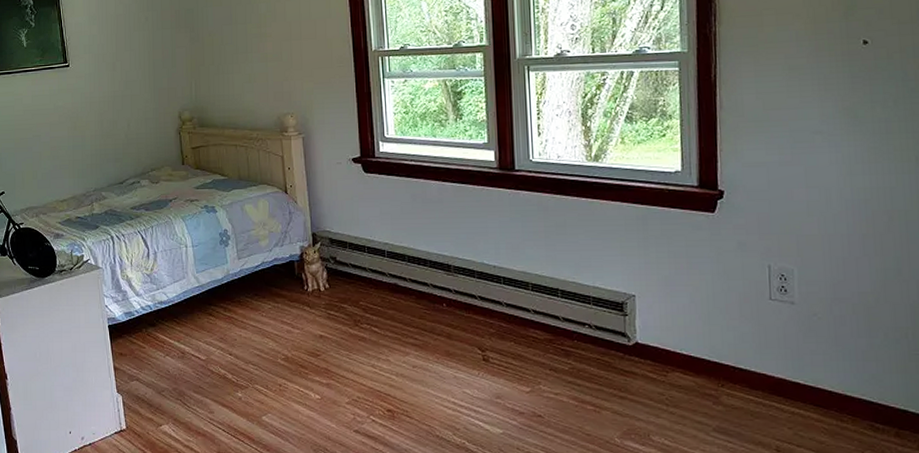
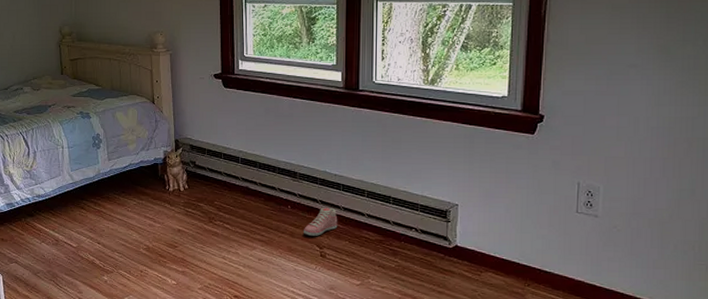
sneaker: none [462,304,501,337] -> present [304,207,338,236]

